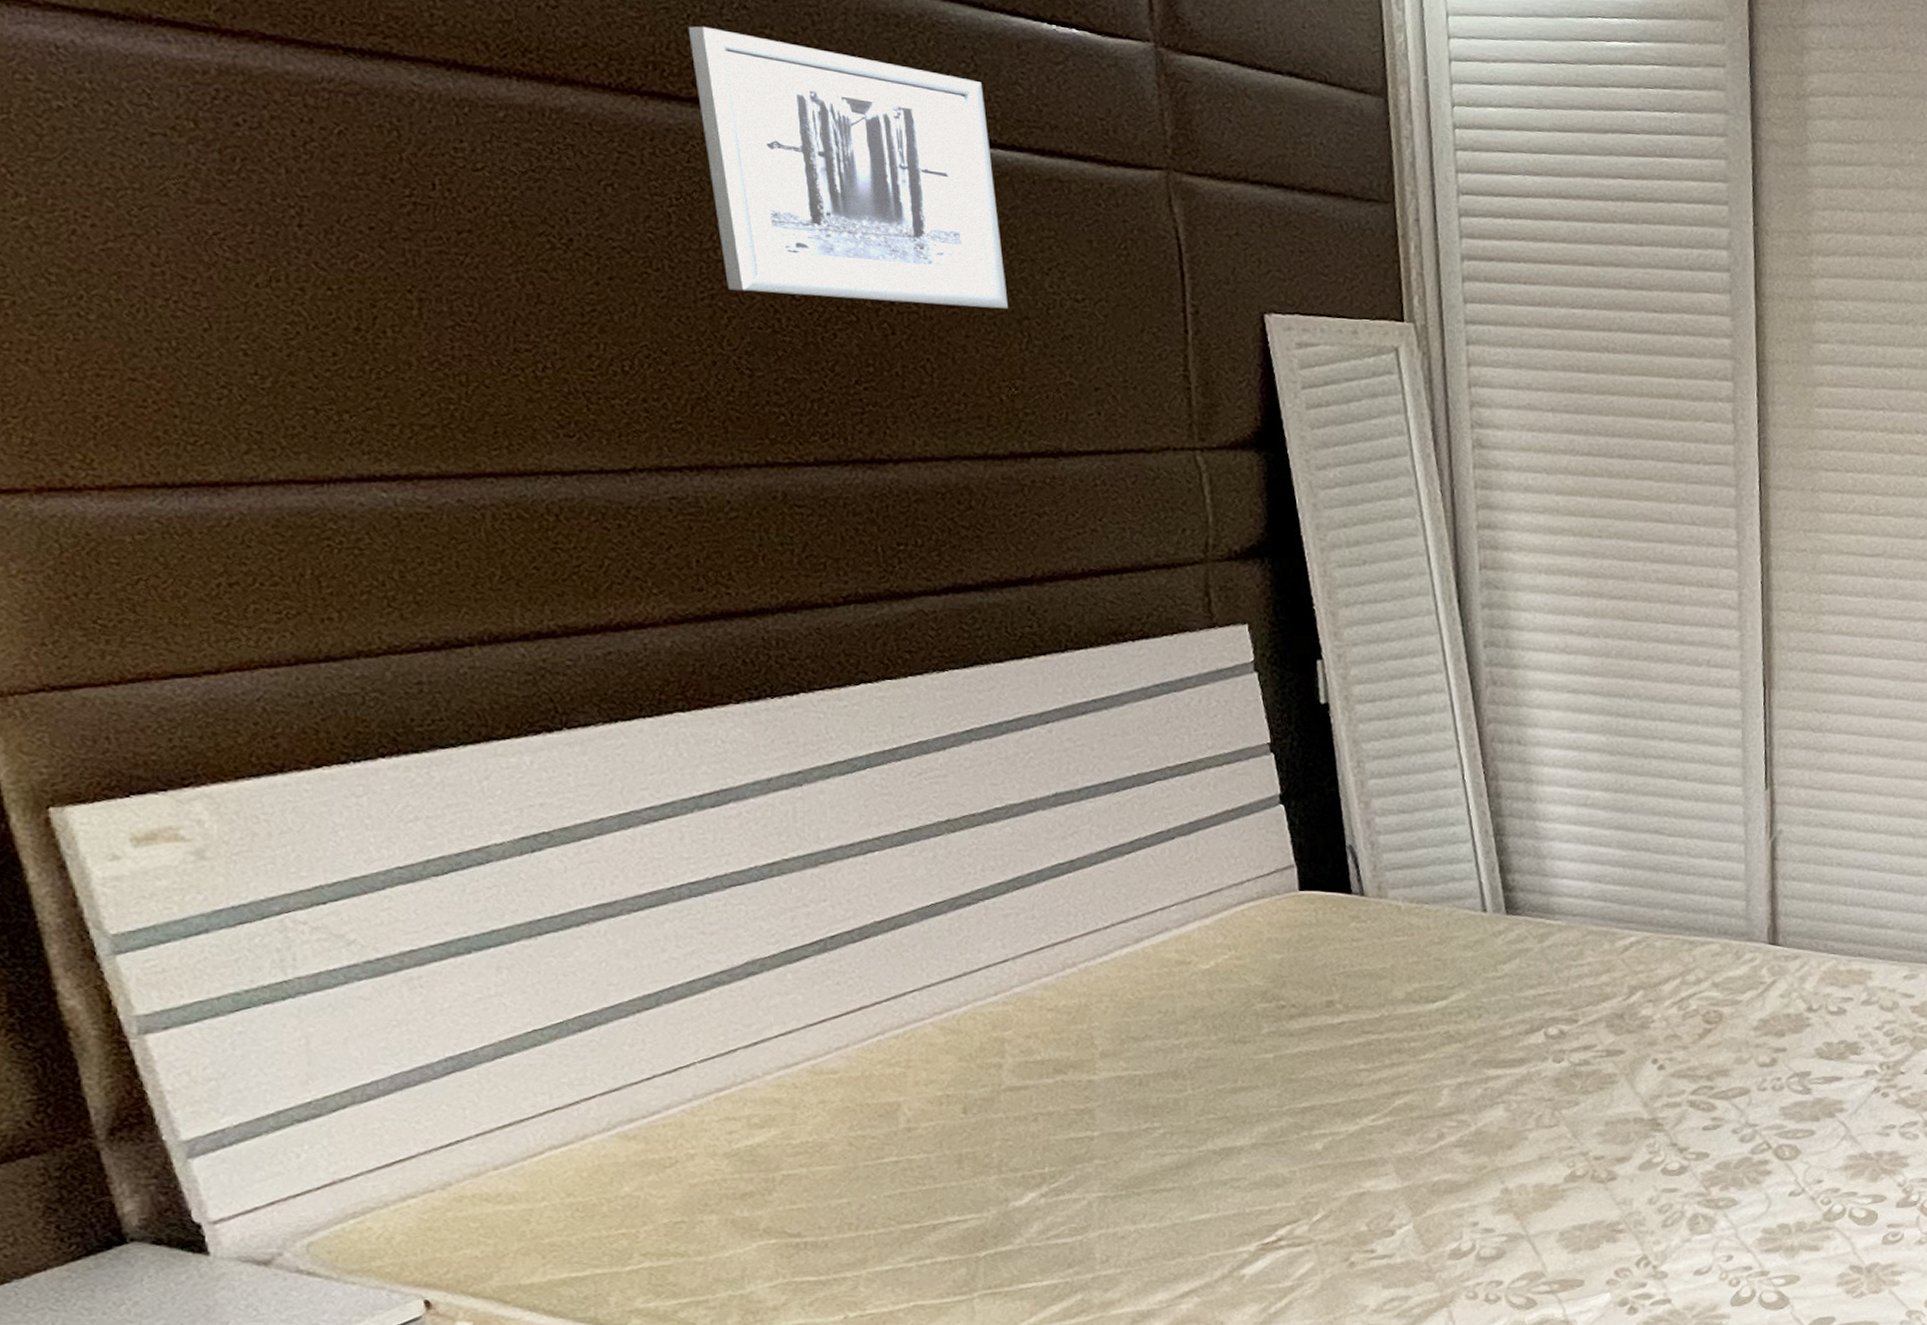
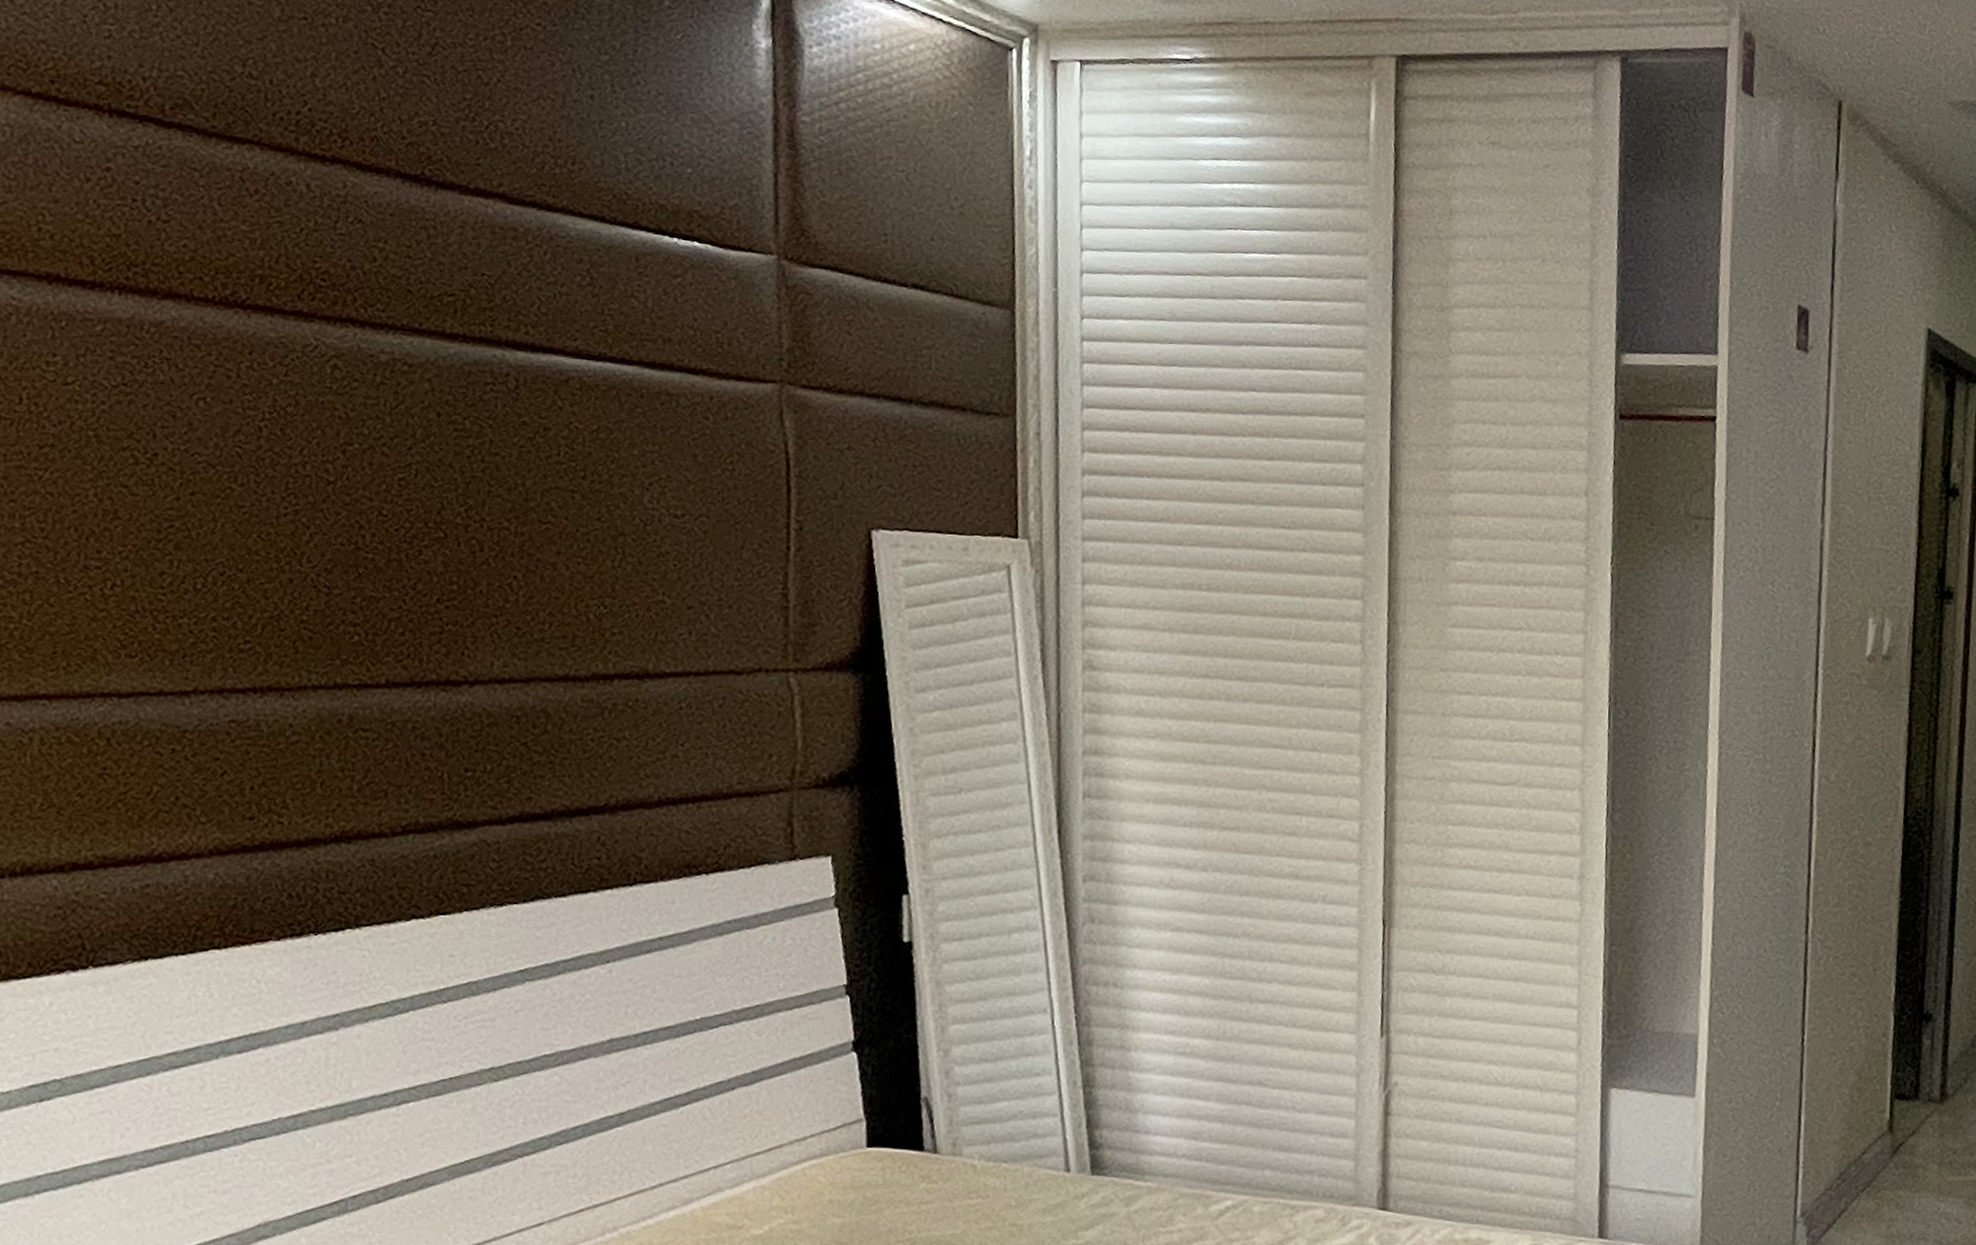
wall art: present [688,26,1009,309] -> none [299,240,605,525]

